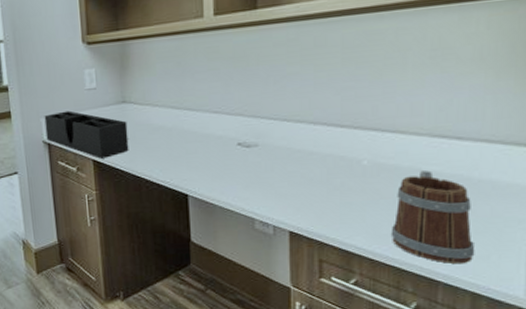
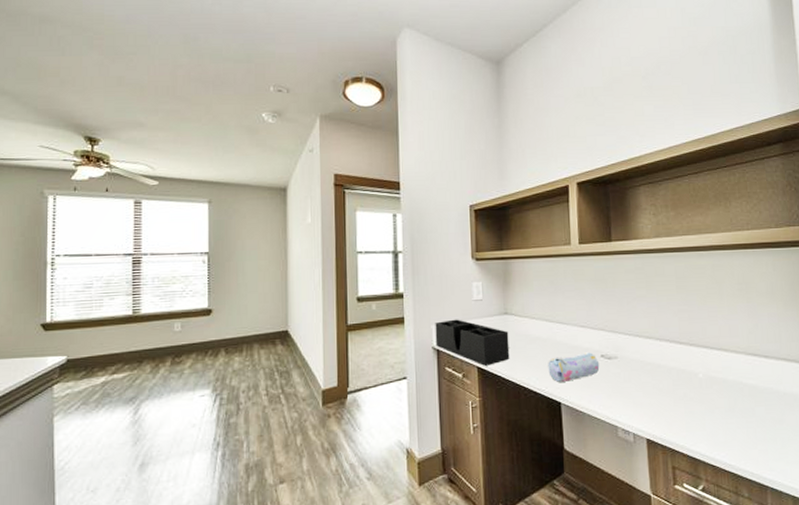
pencil case: none [173,141,236,174] -> present [548,352,600,382]
mug: present [390,170,475,264] -> none [726,384,790,469]

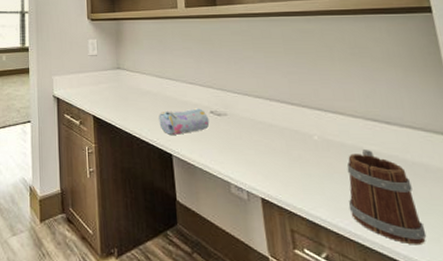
desk organizer: present [435,319,510,366] -> none [55,71,123,115]
mug: none [726,384,790,469] -> present [346,150,427,246]

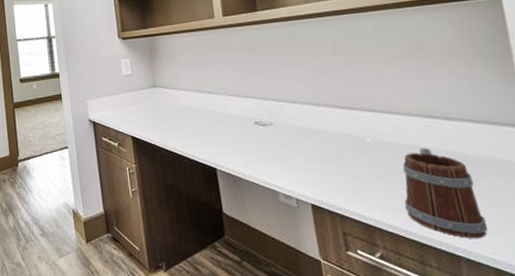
pencil case: present [159,108,210,135] -> none [200,120,254,149]

